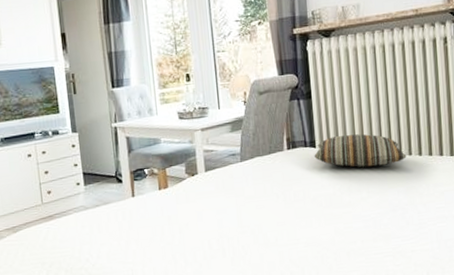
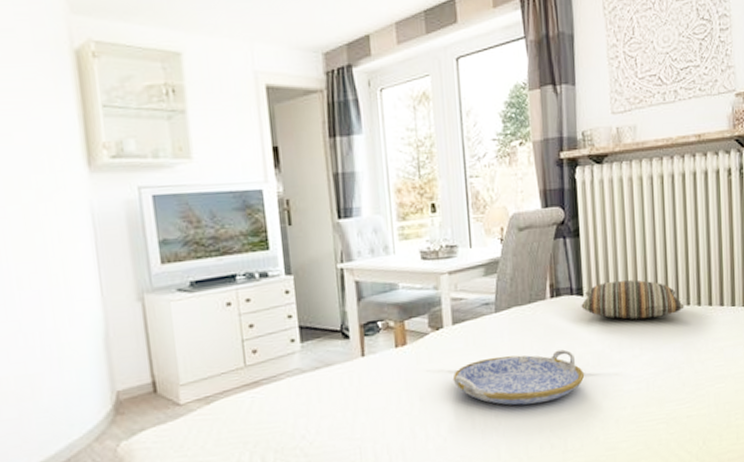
serving tray: none [206,192,319,239] -> present [452,349,585,406]

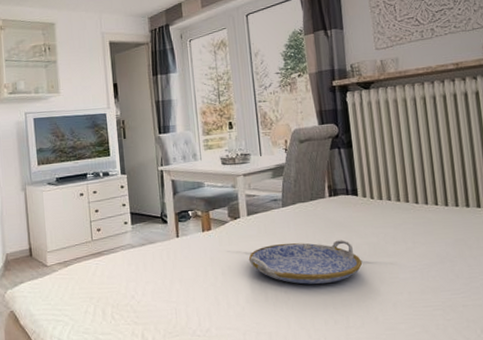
pillow: present [581,280,684,320] -> none [356,183,453,218]

